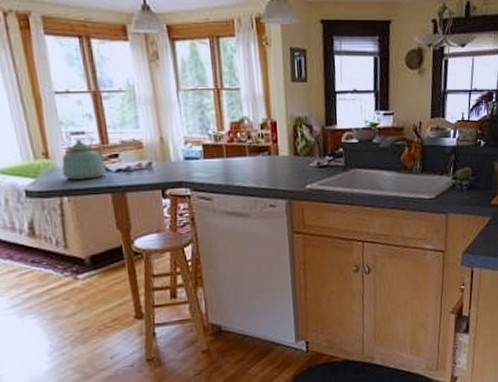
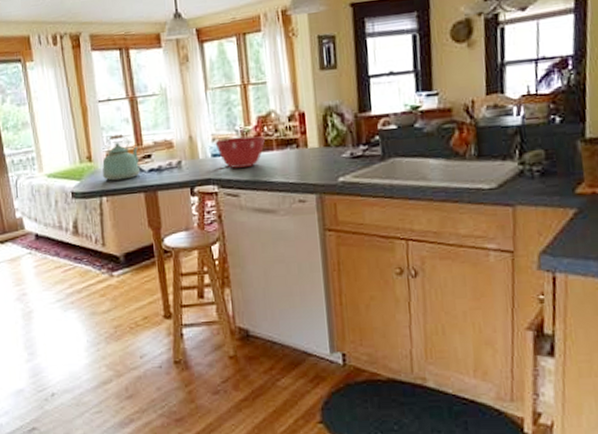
mixing bowl: none [187,141,239,172] -> present [215,135,266,168]

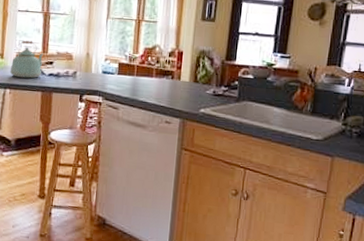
mixing bowl: present [215,135,266,168] -> none [107,60,148,87]

